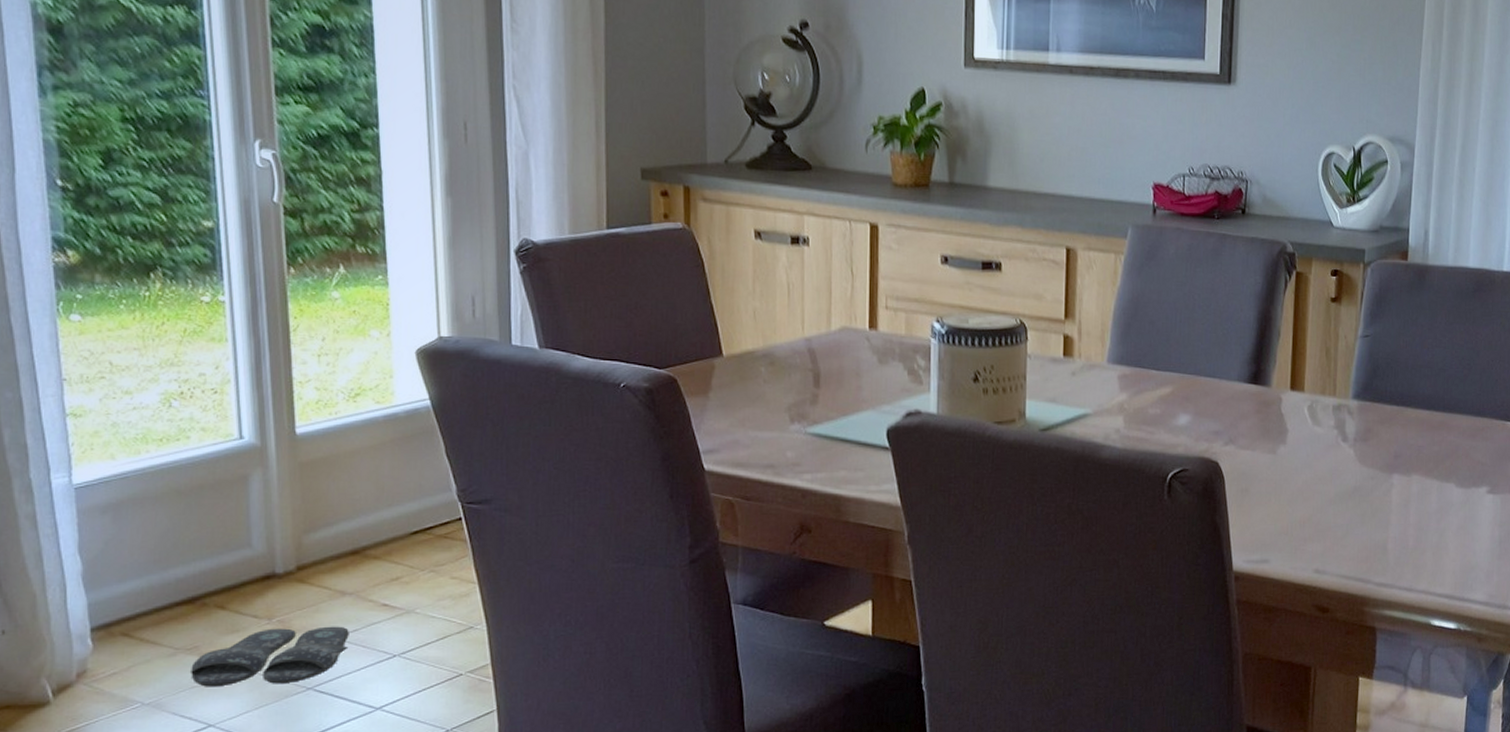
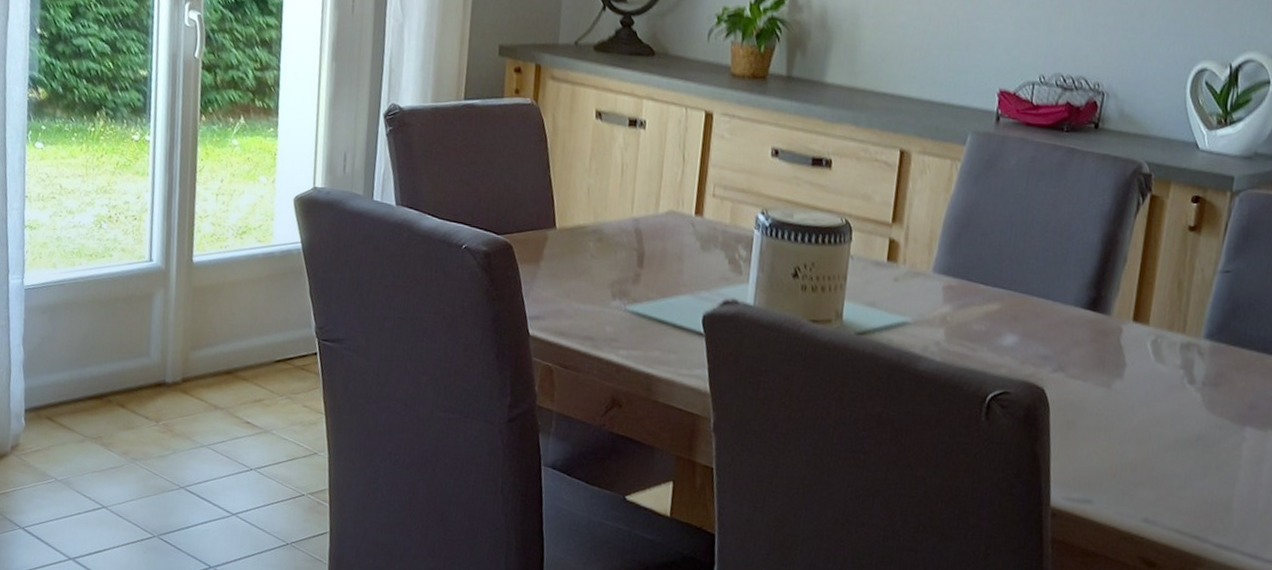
slippers: present [191,626,349,687] -> none [94,429,218,480]

